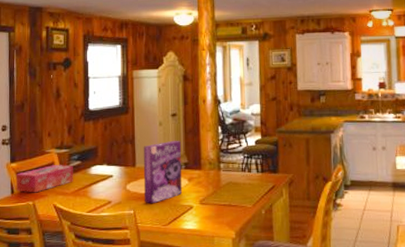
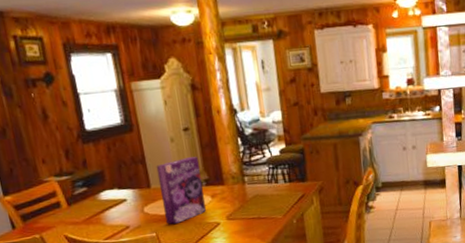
tissue box: present [16,165,73,193] -> none [14,192,82,226]

